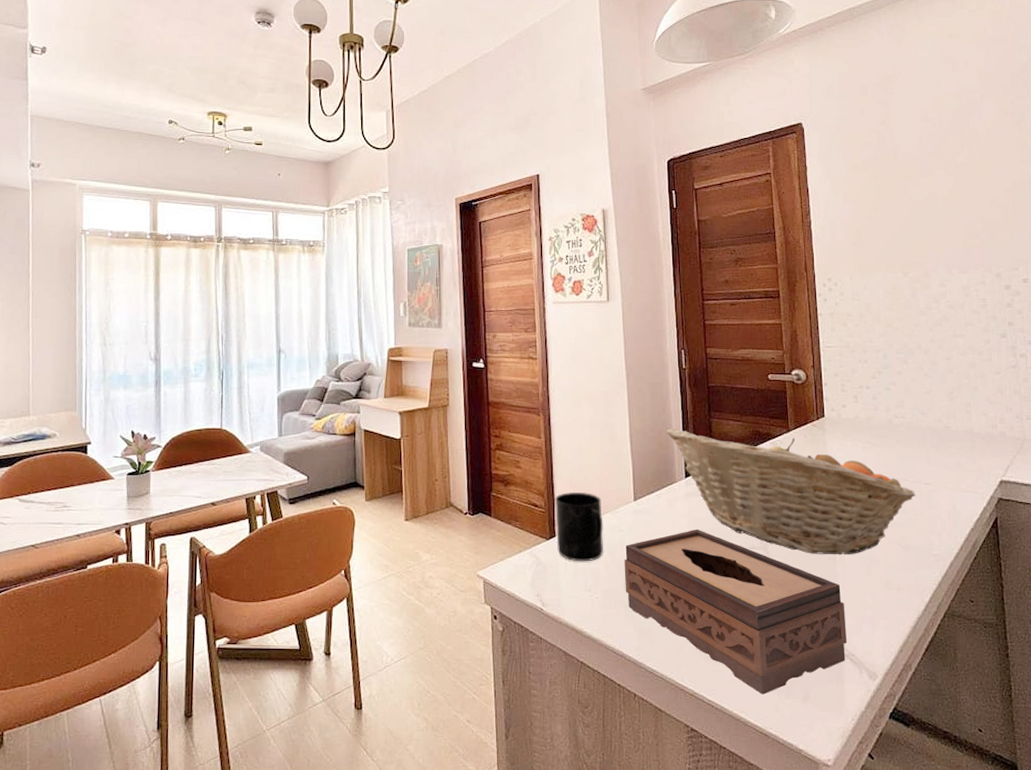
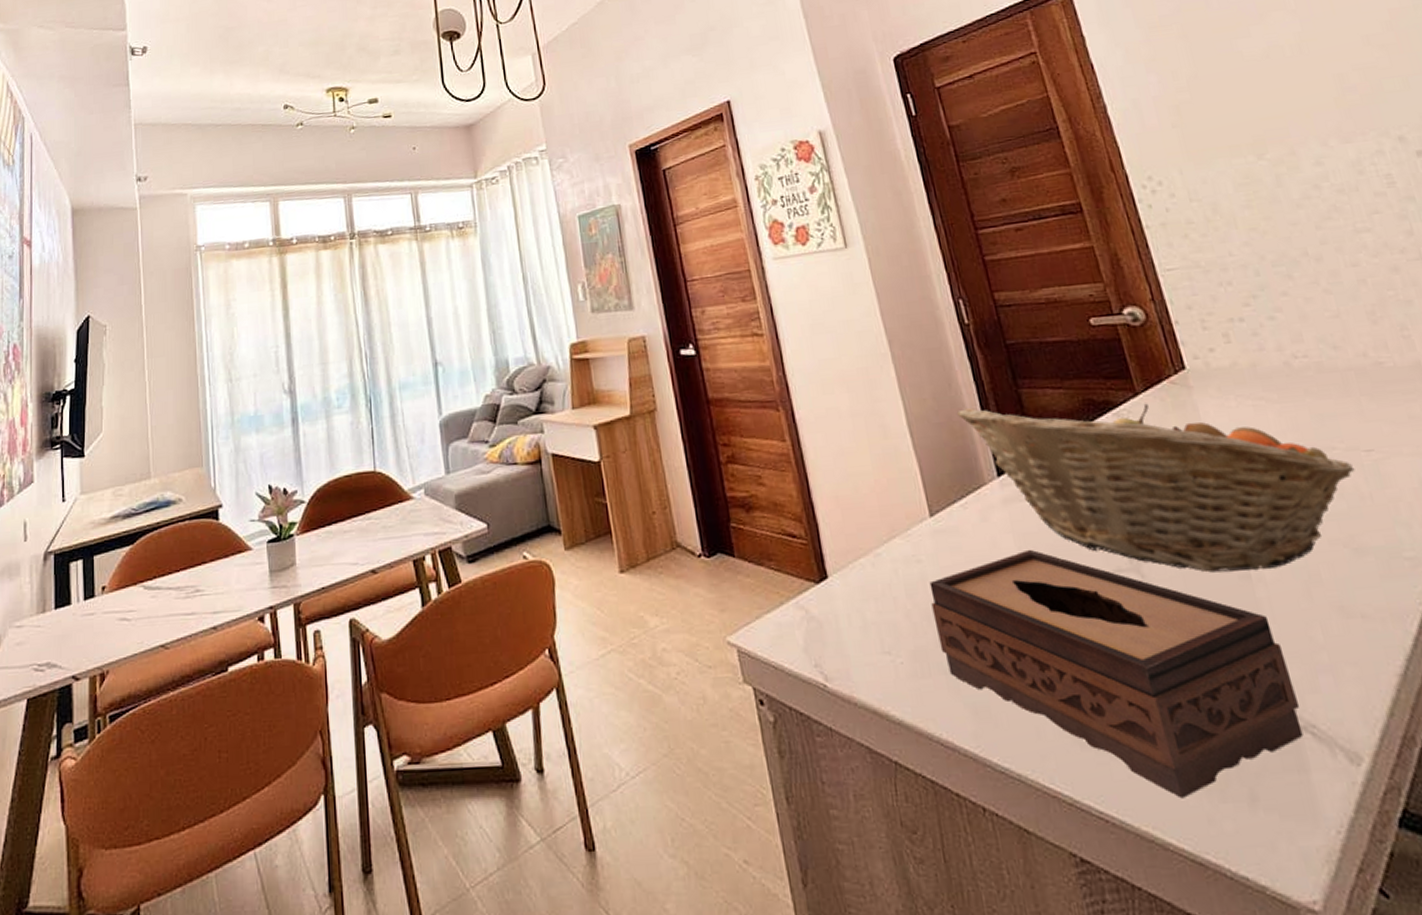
mug: present [555,493,603,562] -> none [819,511,899,612]

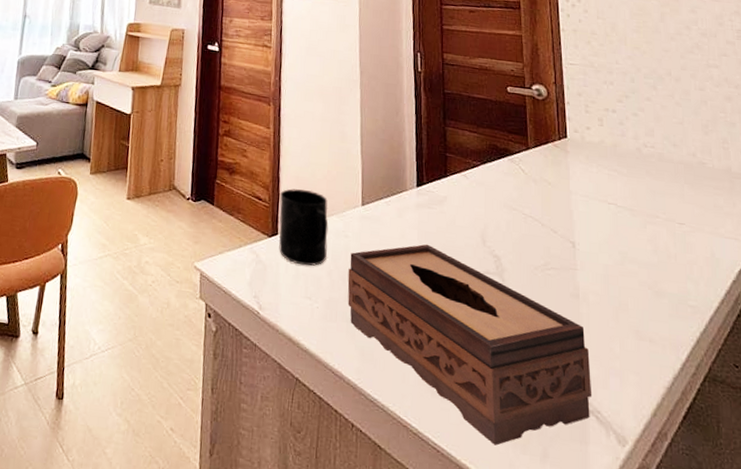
mug: none [819,511,899,612] -> present [278,188,329,266]
fruit basket: present [957,403,1355,573] -> none [398,132,669,294]

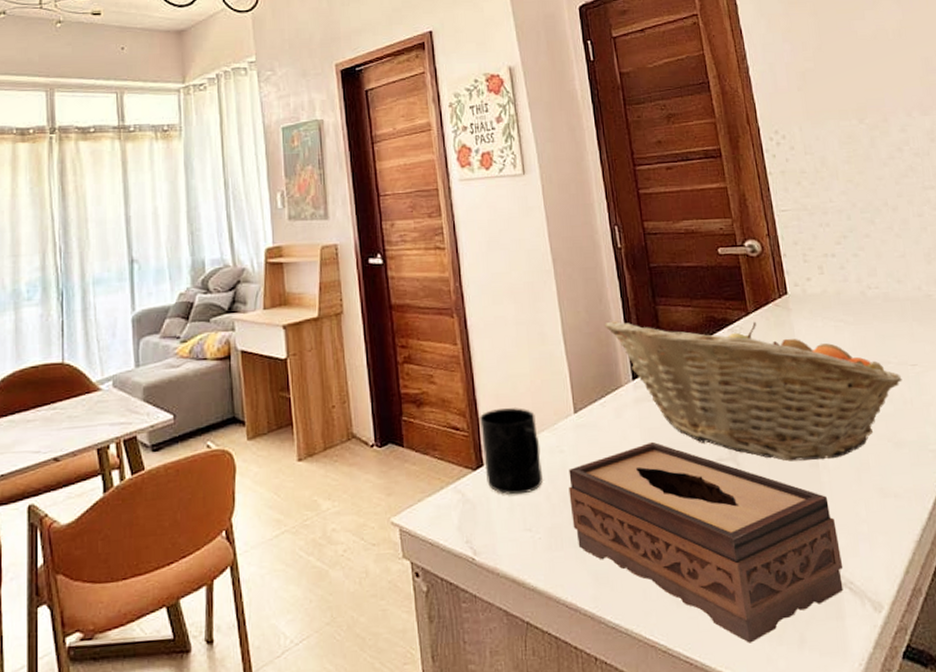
fruit basket: none [398,132,669,294] -> present [605,319,903,462]

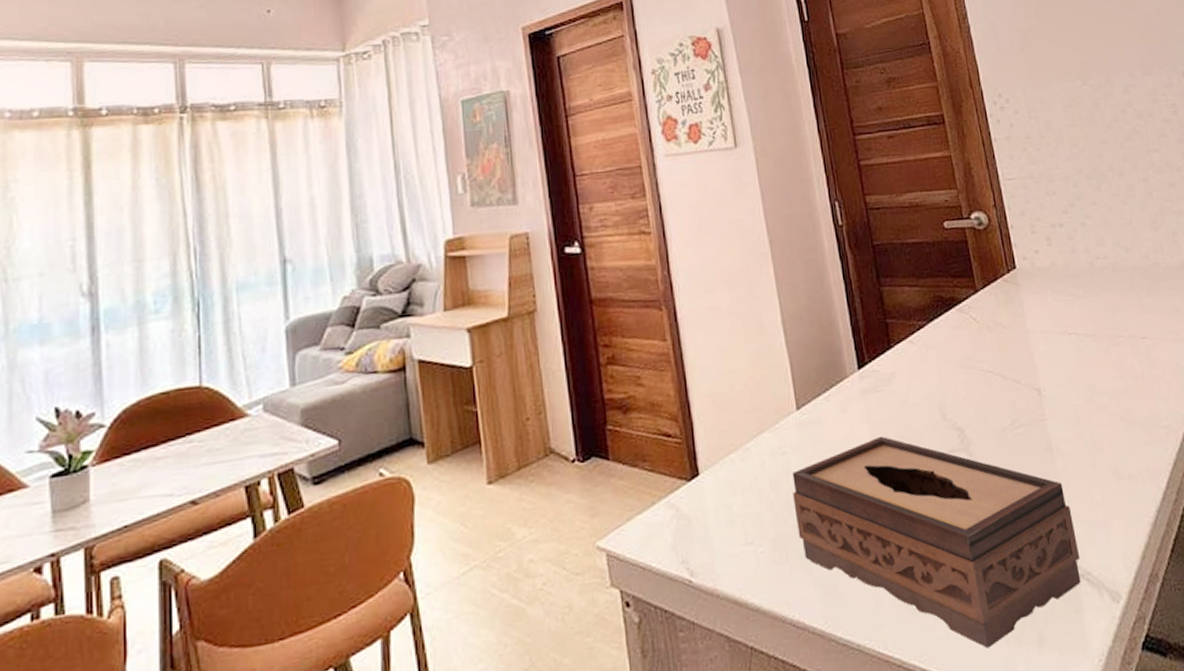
mug: present [480,408,543,495] -> none [694,407,764,506]
fruit basket: present [605,319,903,462] -> none [827,299,1133,448]

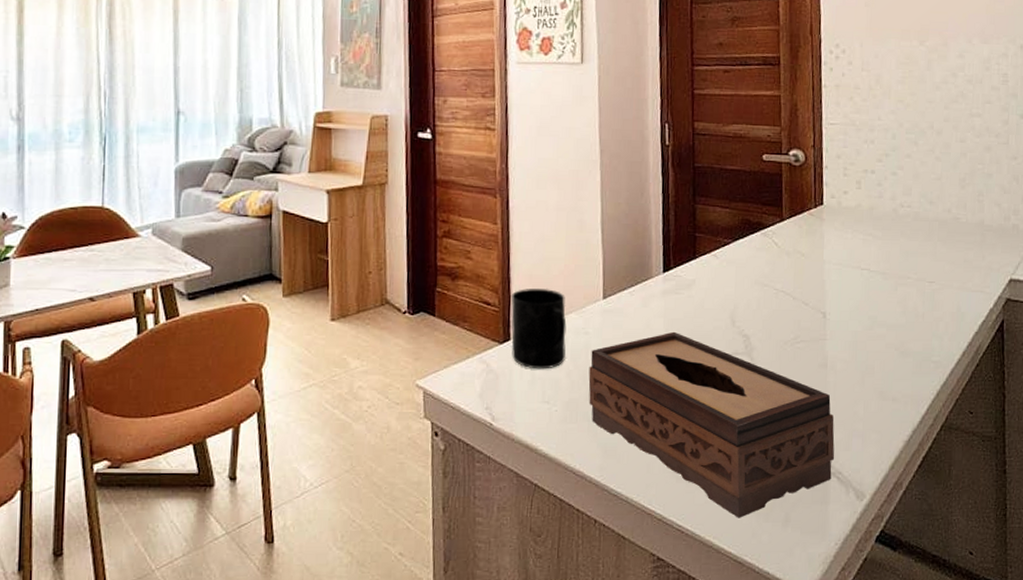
mug: none [694,407,764,506] -> present [511,289,567,369]

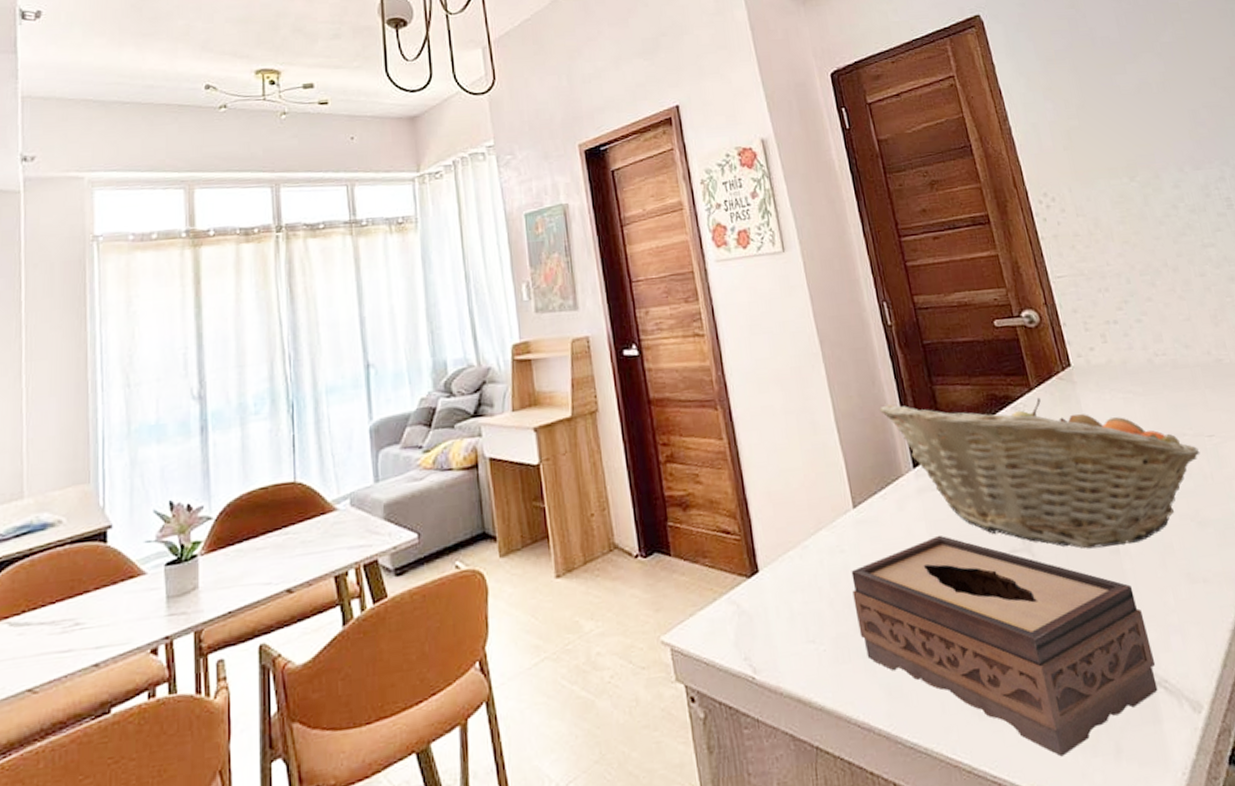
mug: present [511,289,567,369] -> none [752,505,824,603]
fruit basket: none [643,214,918,362] -> present [879,397,1200,549]

